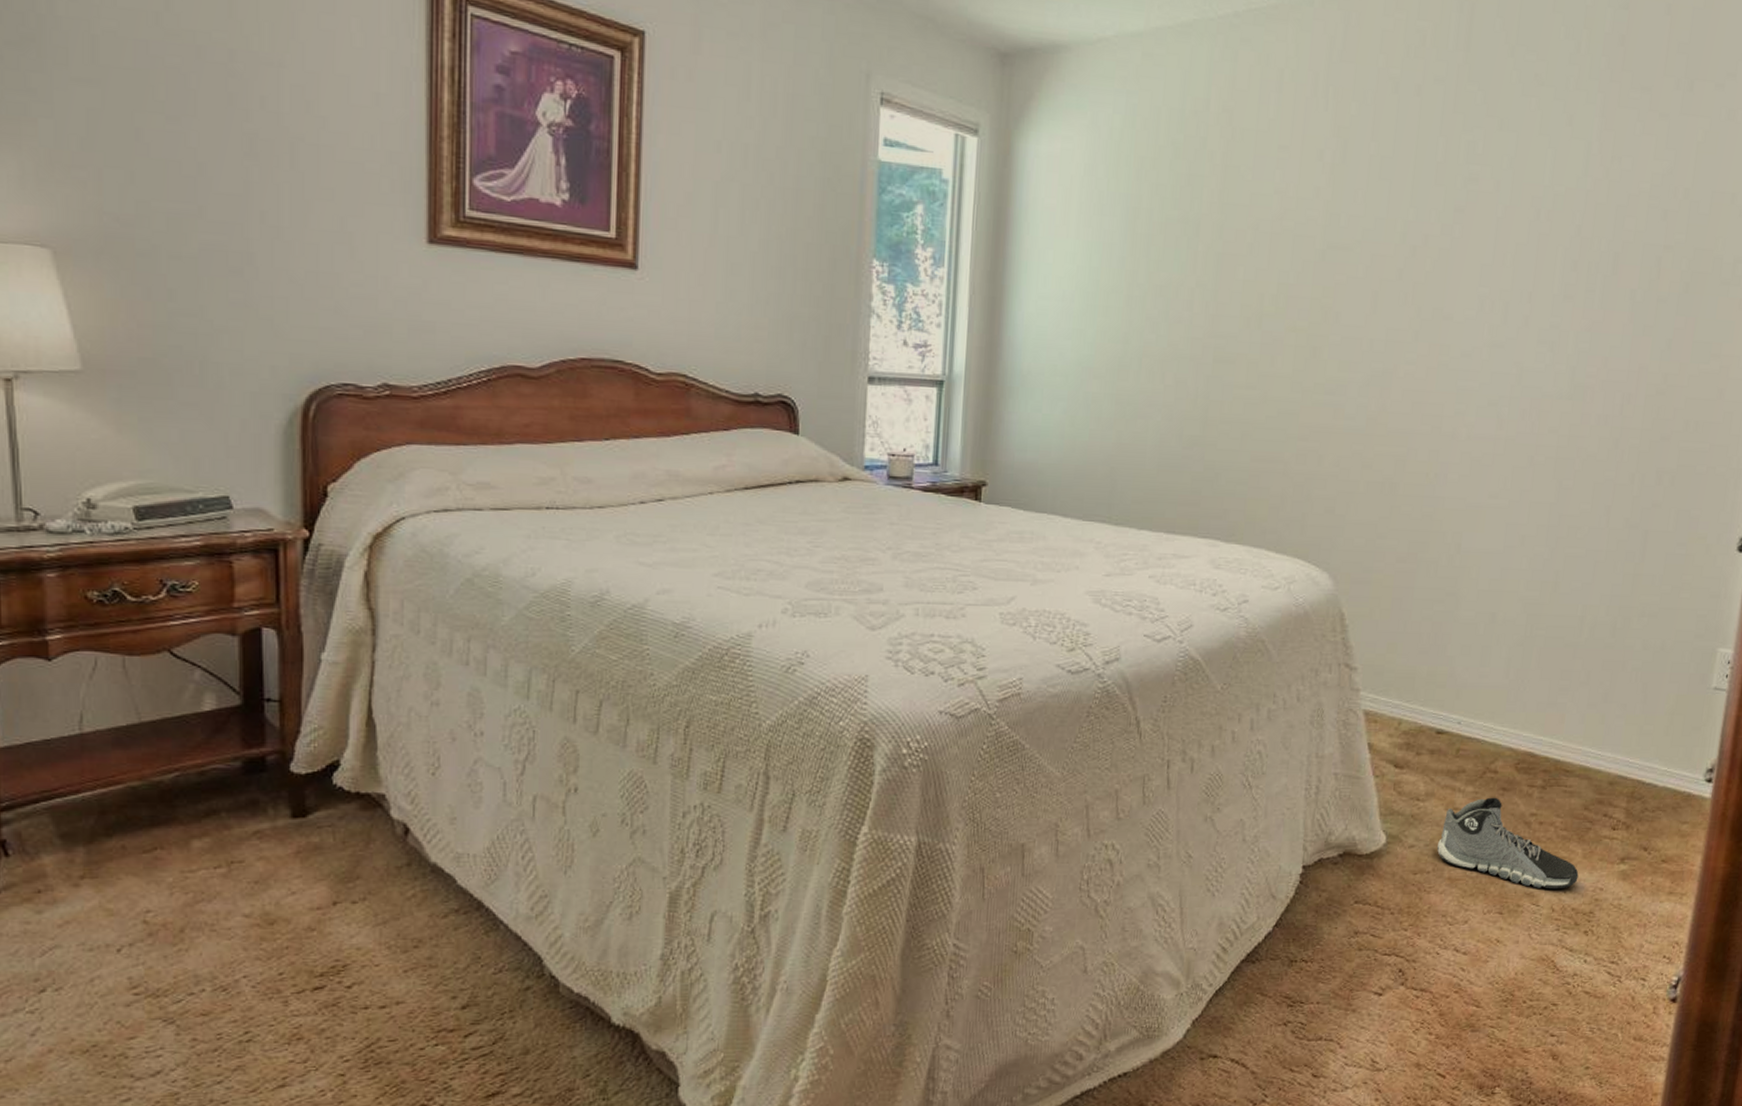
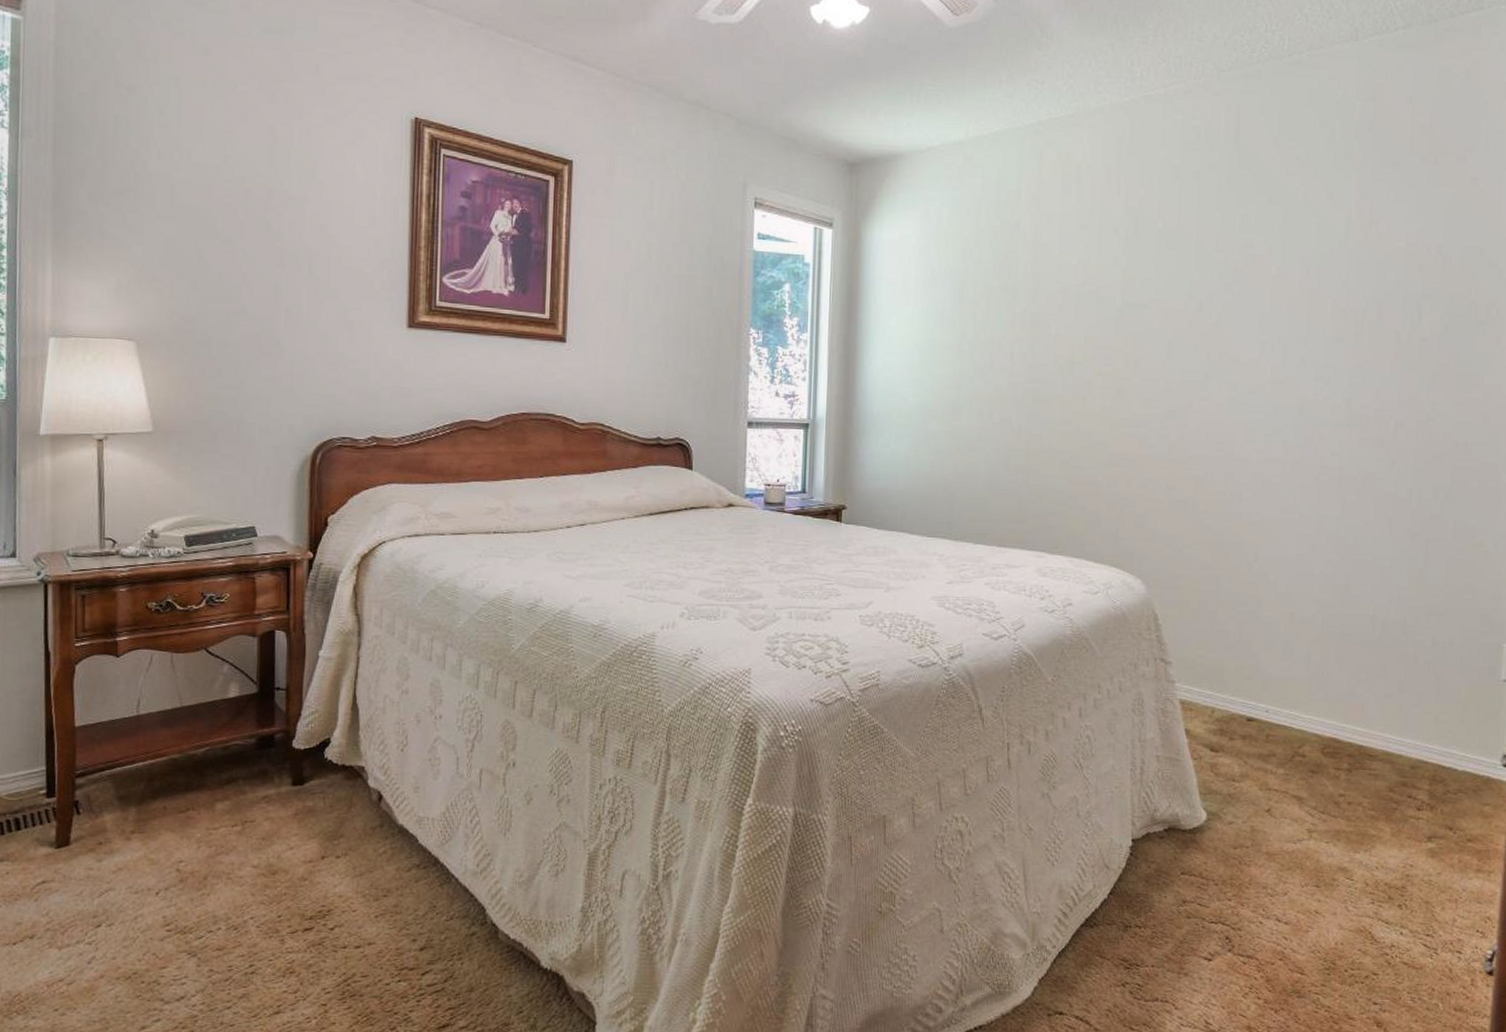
sneaker: present [1436,797,1579,889] -> none [1253,779,1389,865]

